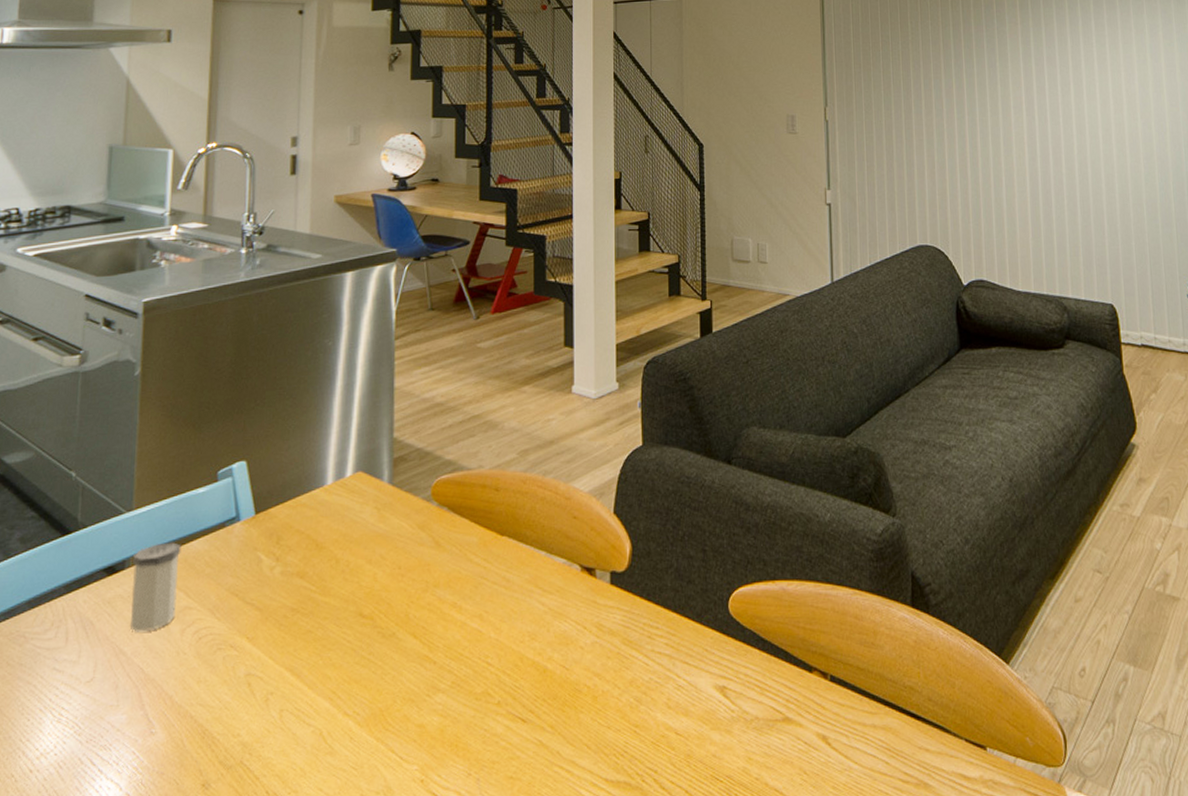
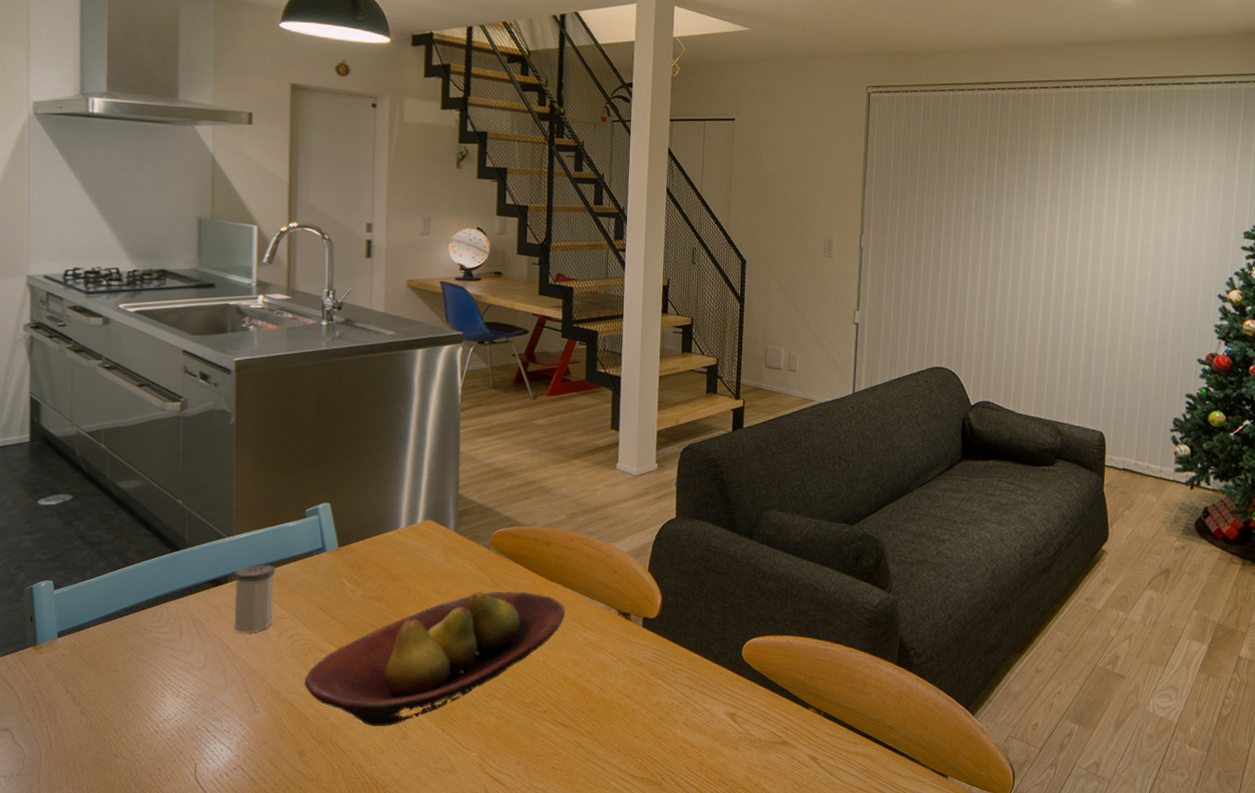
fruit bowl: none [211,551,519,741] -> present [304,591,565,727]

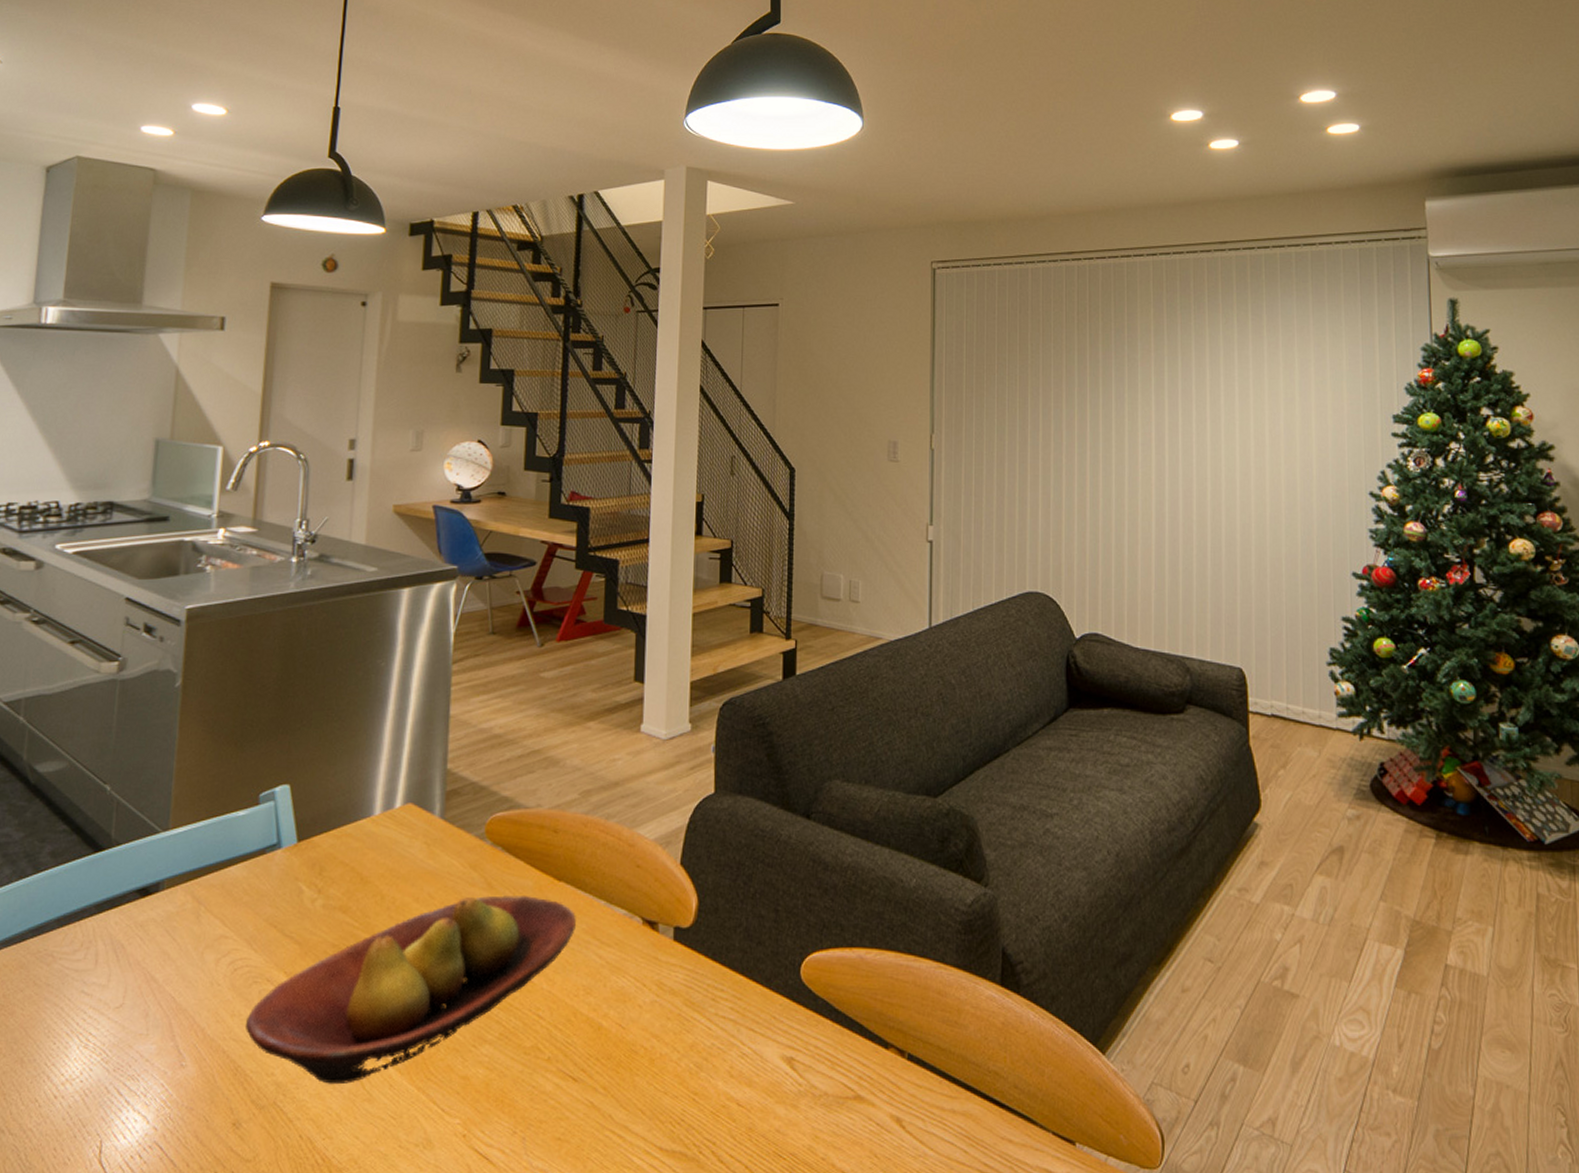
salt shaker: present [233,564,276,633] -> none [163,866,219,959]

